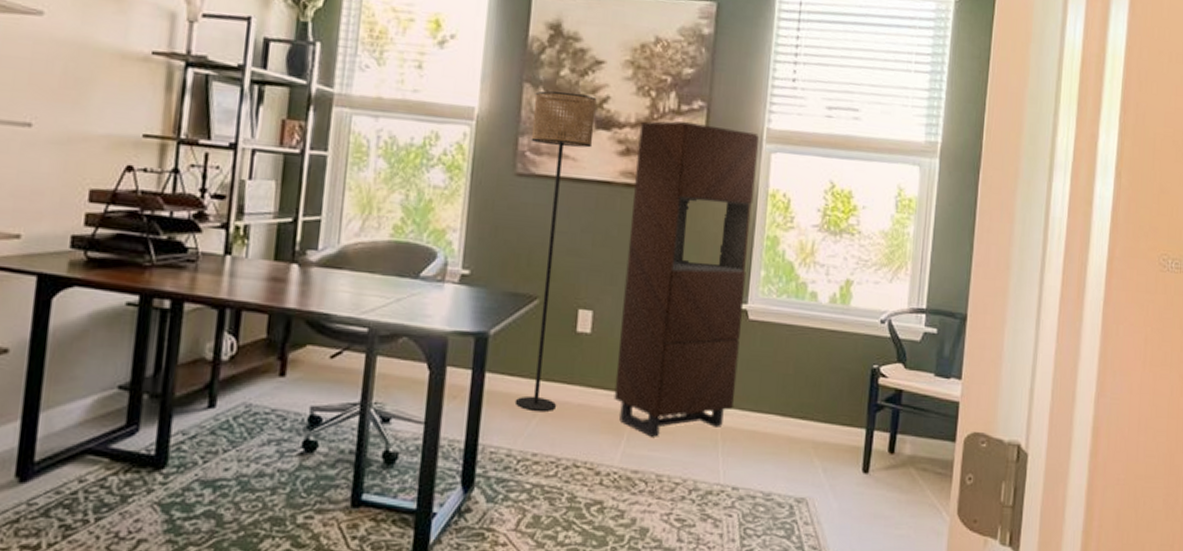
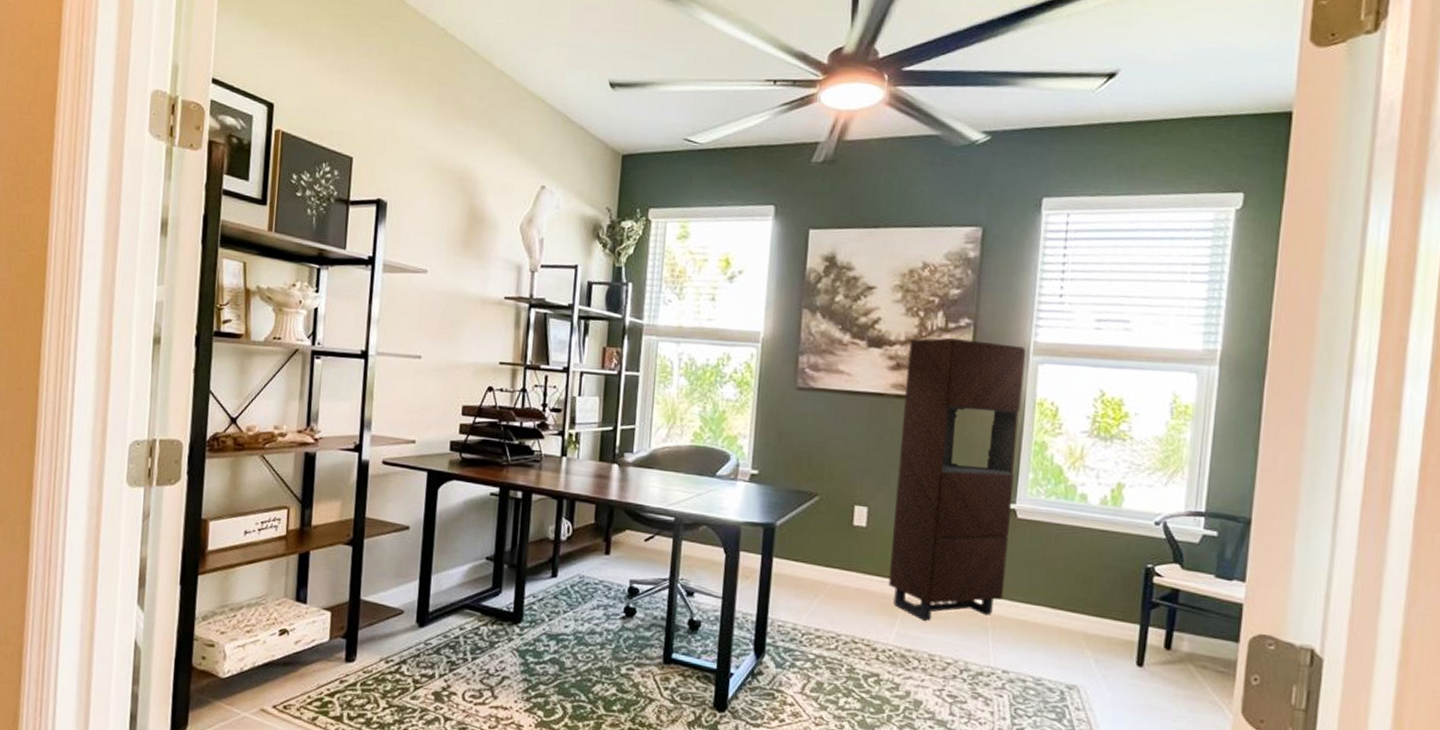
floor lamp: present [514,91,597,412] -> none [799,315,869,594]

